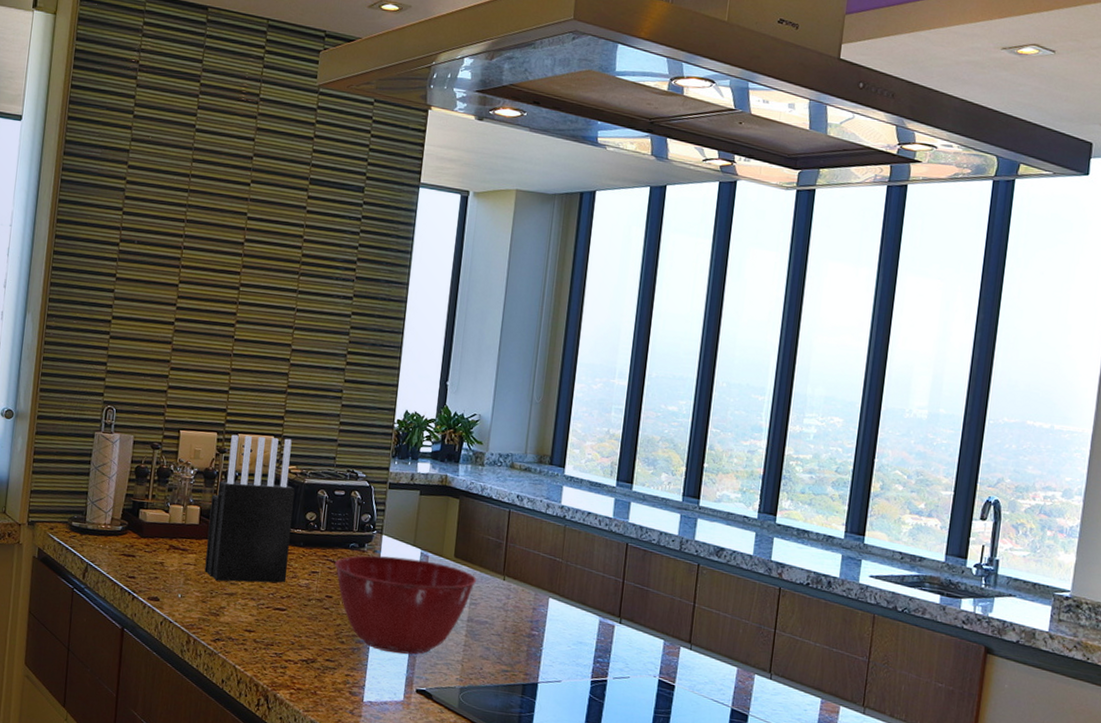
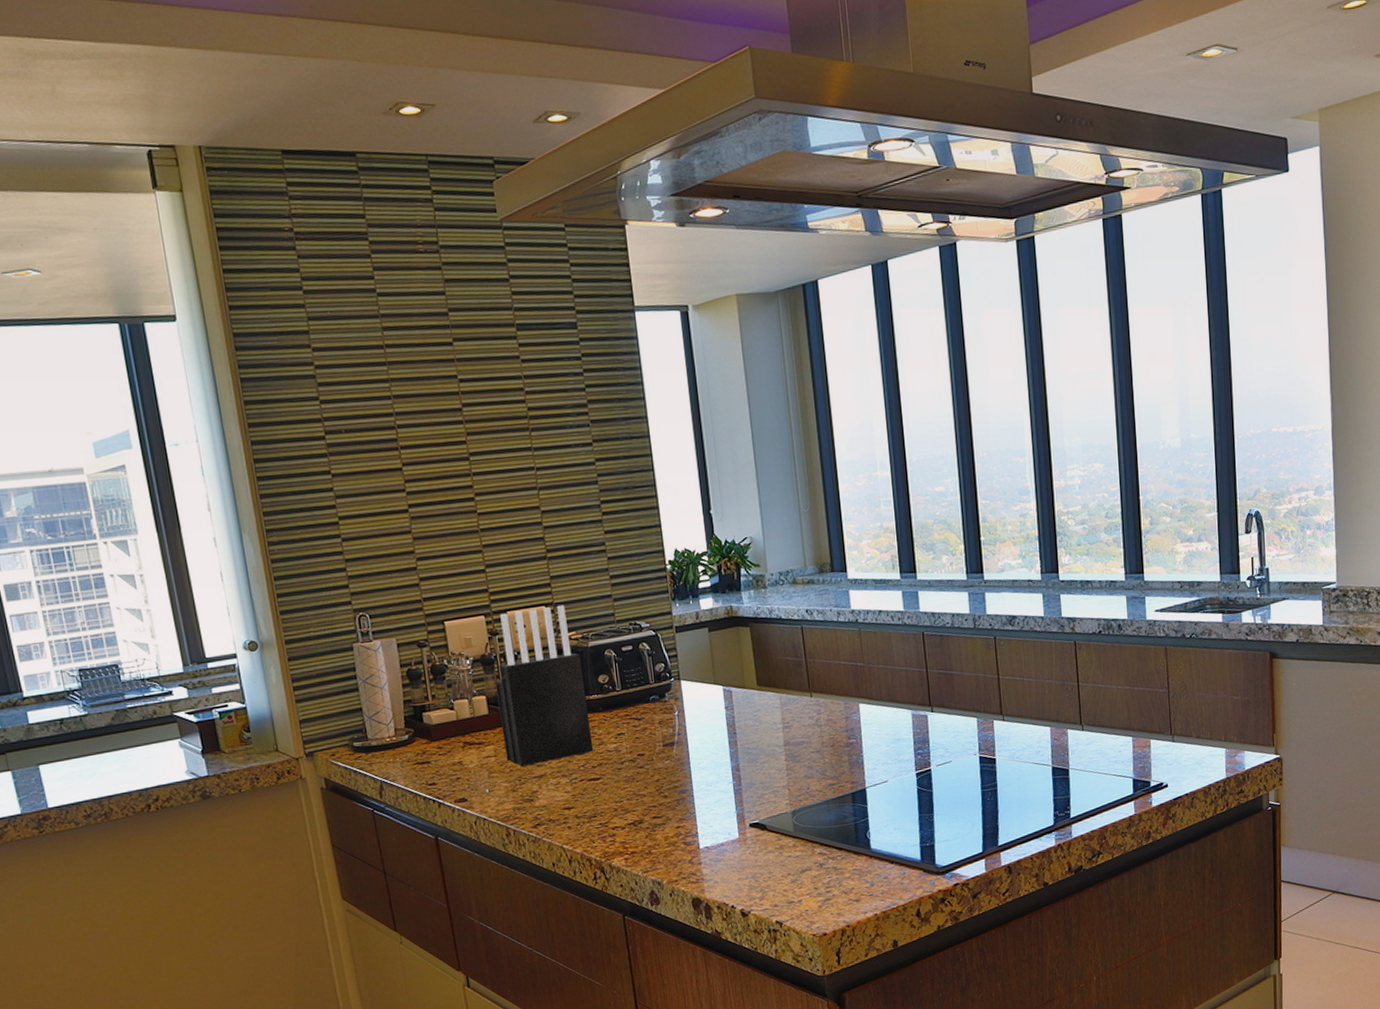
mixing bowl: present [335,555,477,655] -> none [639,695,785,795]

